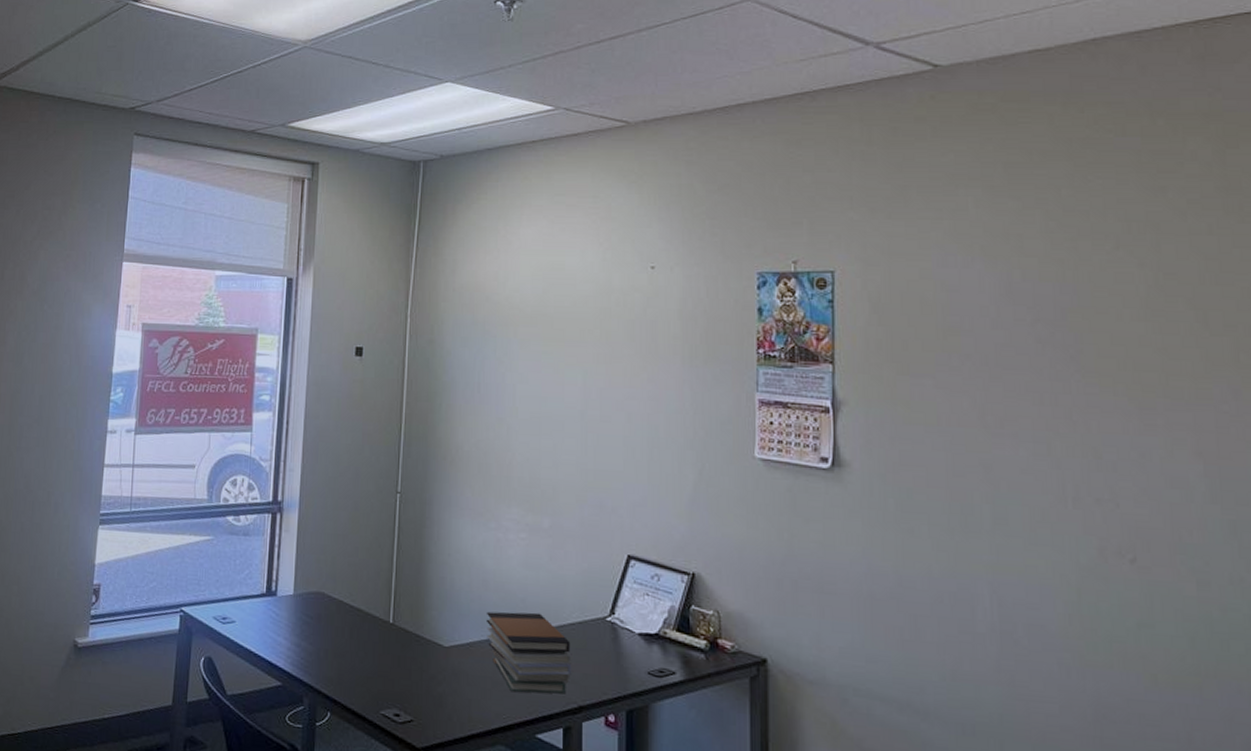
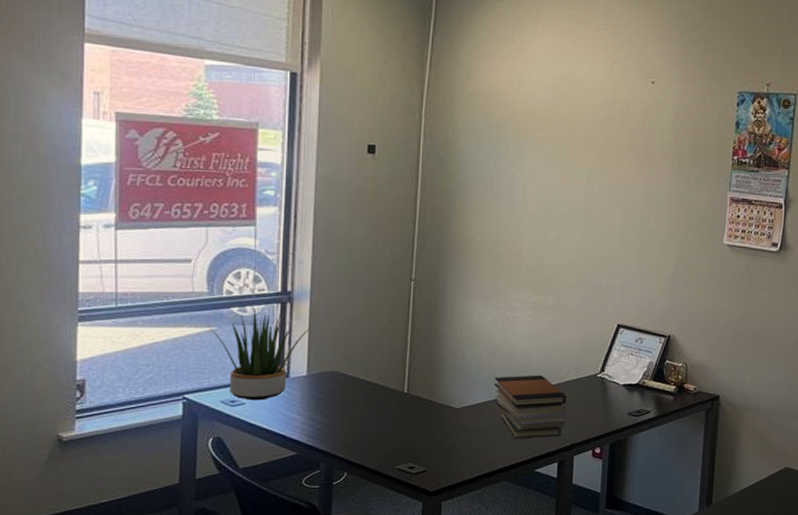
potted plant: none [205,518,301,620] -> present [207,309,313,401]

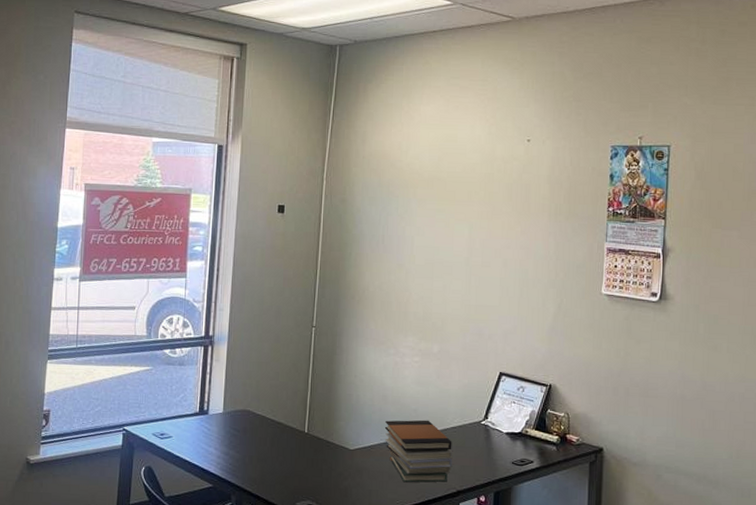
potted plant: present [207,309,313,401] -> none [145,351,230,435]

